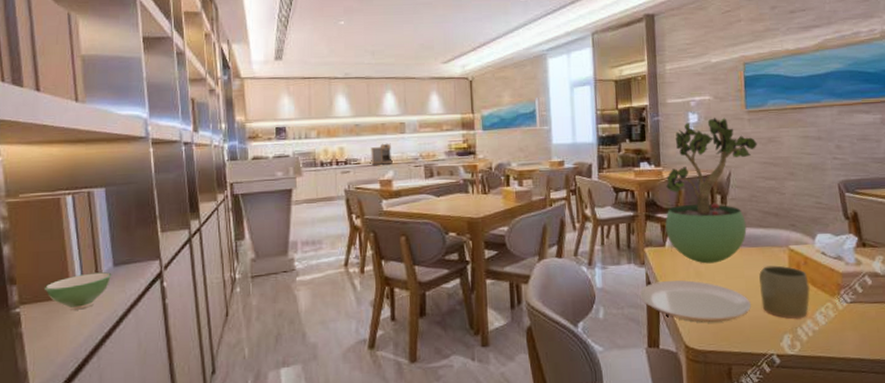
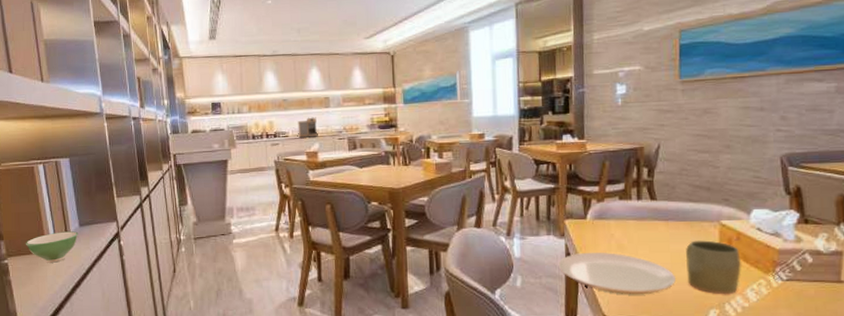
potted plant: present [665,117,757,264] -> none [587,88,691,237]

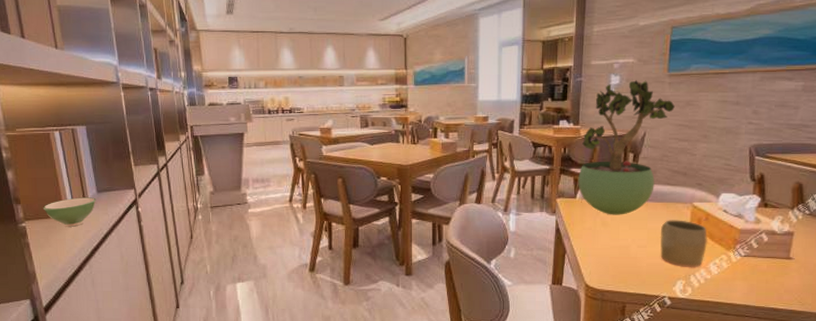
coffee machine: present [298,117,318,138] -> none [312,94,332,114]
plate: present [558,253,676,295] -> none [548,229,650,267]
potted plant: none [587,88,691,237] -> present [578,80,675,215]

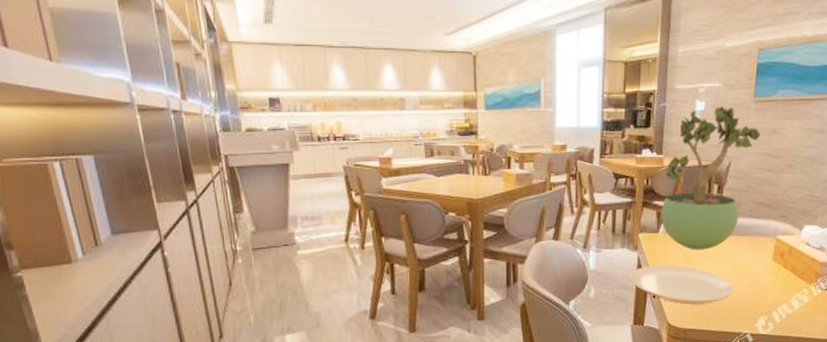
bowl: present [42,197,96,227] -> none [43,240,111,276]
plate: none [548,229,650,267] -> present [630,265,733,304]
mug: present [660,220,708,268] -> none [743,254,791,303]

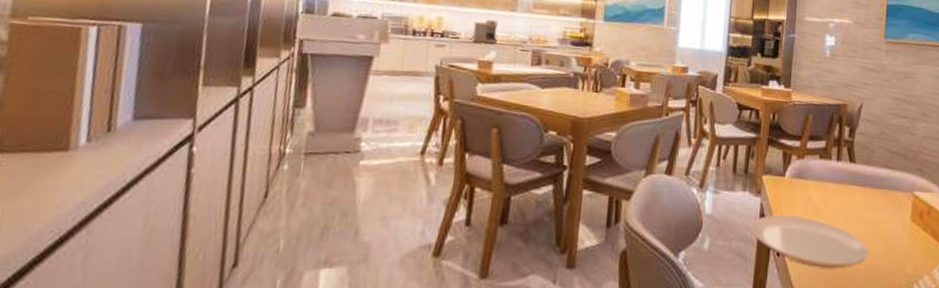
coffee machine: none [369,119,392,142] -> present [472,19,498,44]
potted plant: present [661,106,760,250] -> none [787,43,892,202]

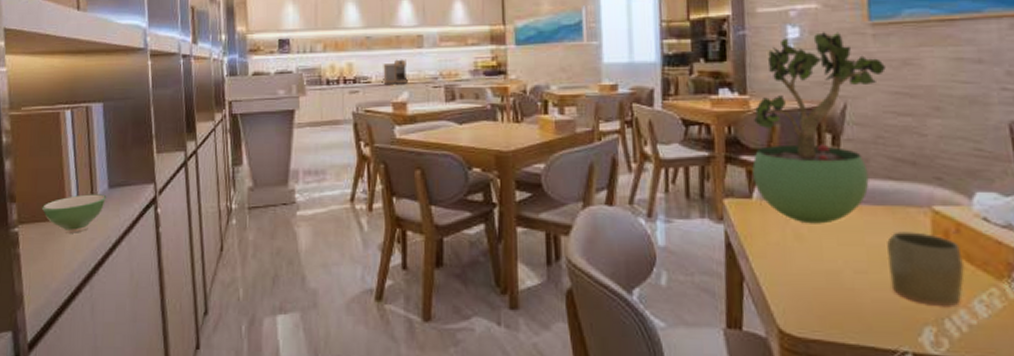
bowl: none [34,124,129,168] -> present [41,194,107,233]
plate: present [751,215,868,269] -> none [715,244,875,303]
potted plant: none [787,43,892,202] -> present [752,32,886,224]
mug: none [879,211,931,274] -> present [887,232,965,307]

